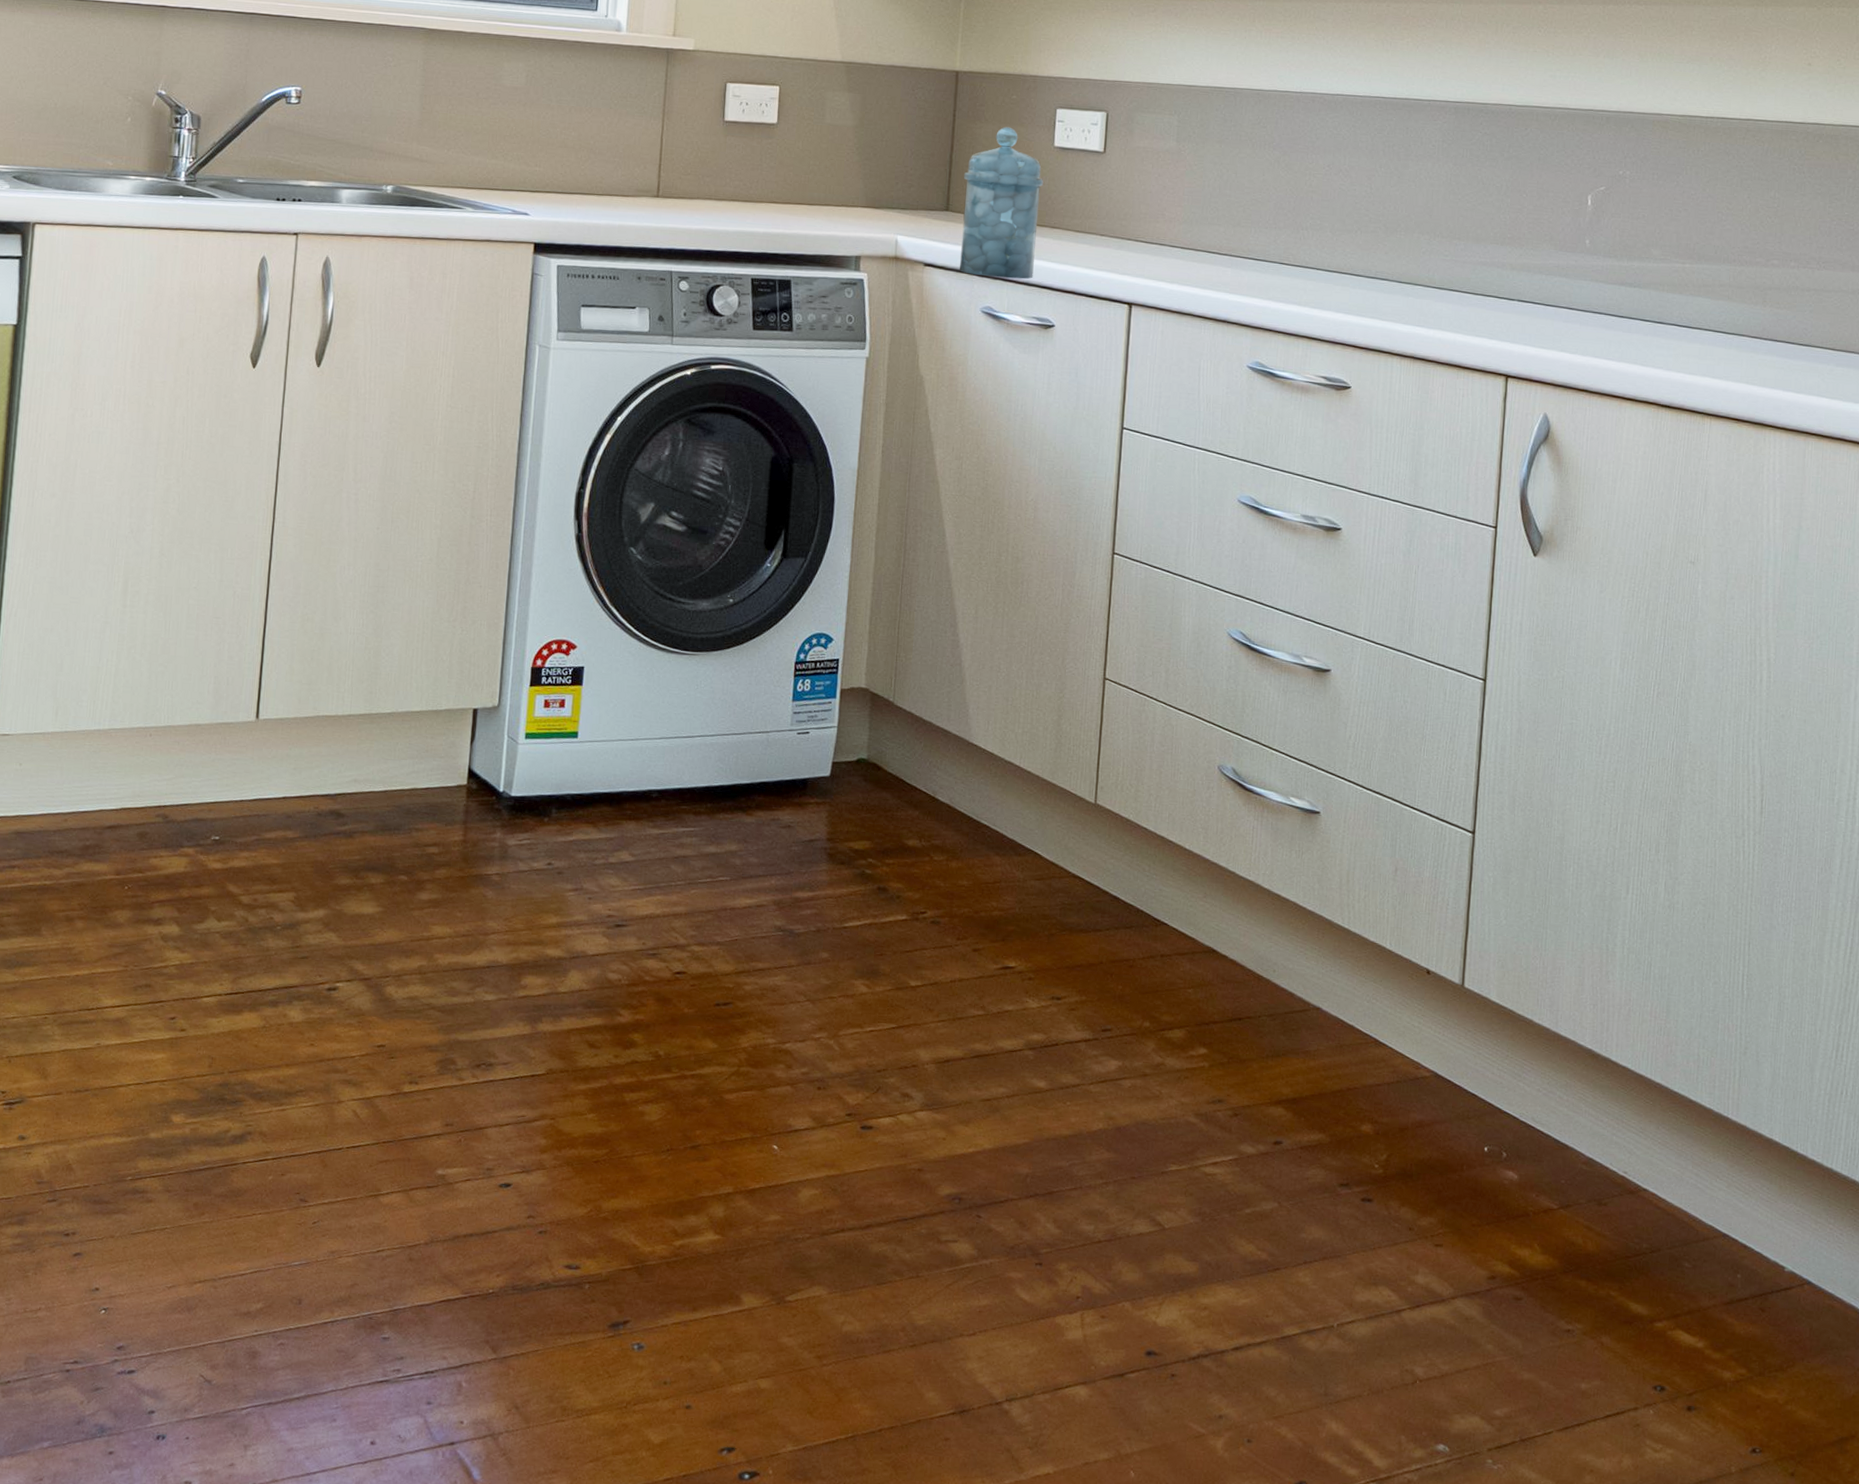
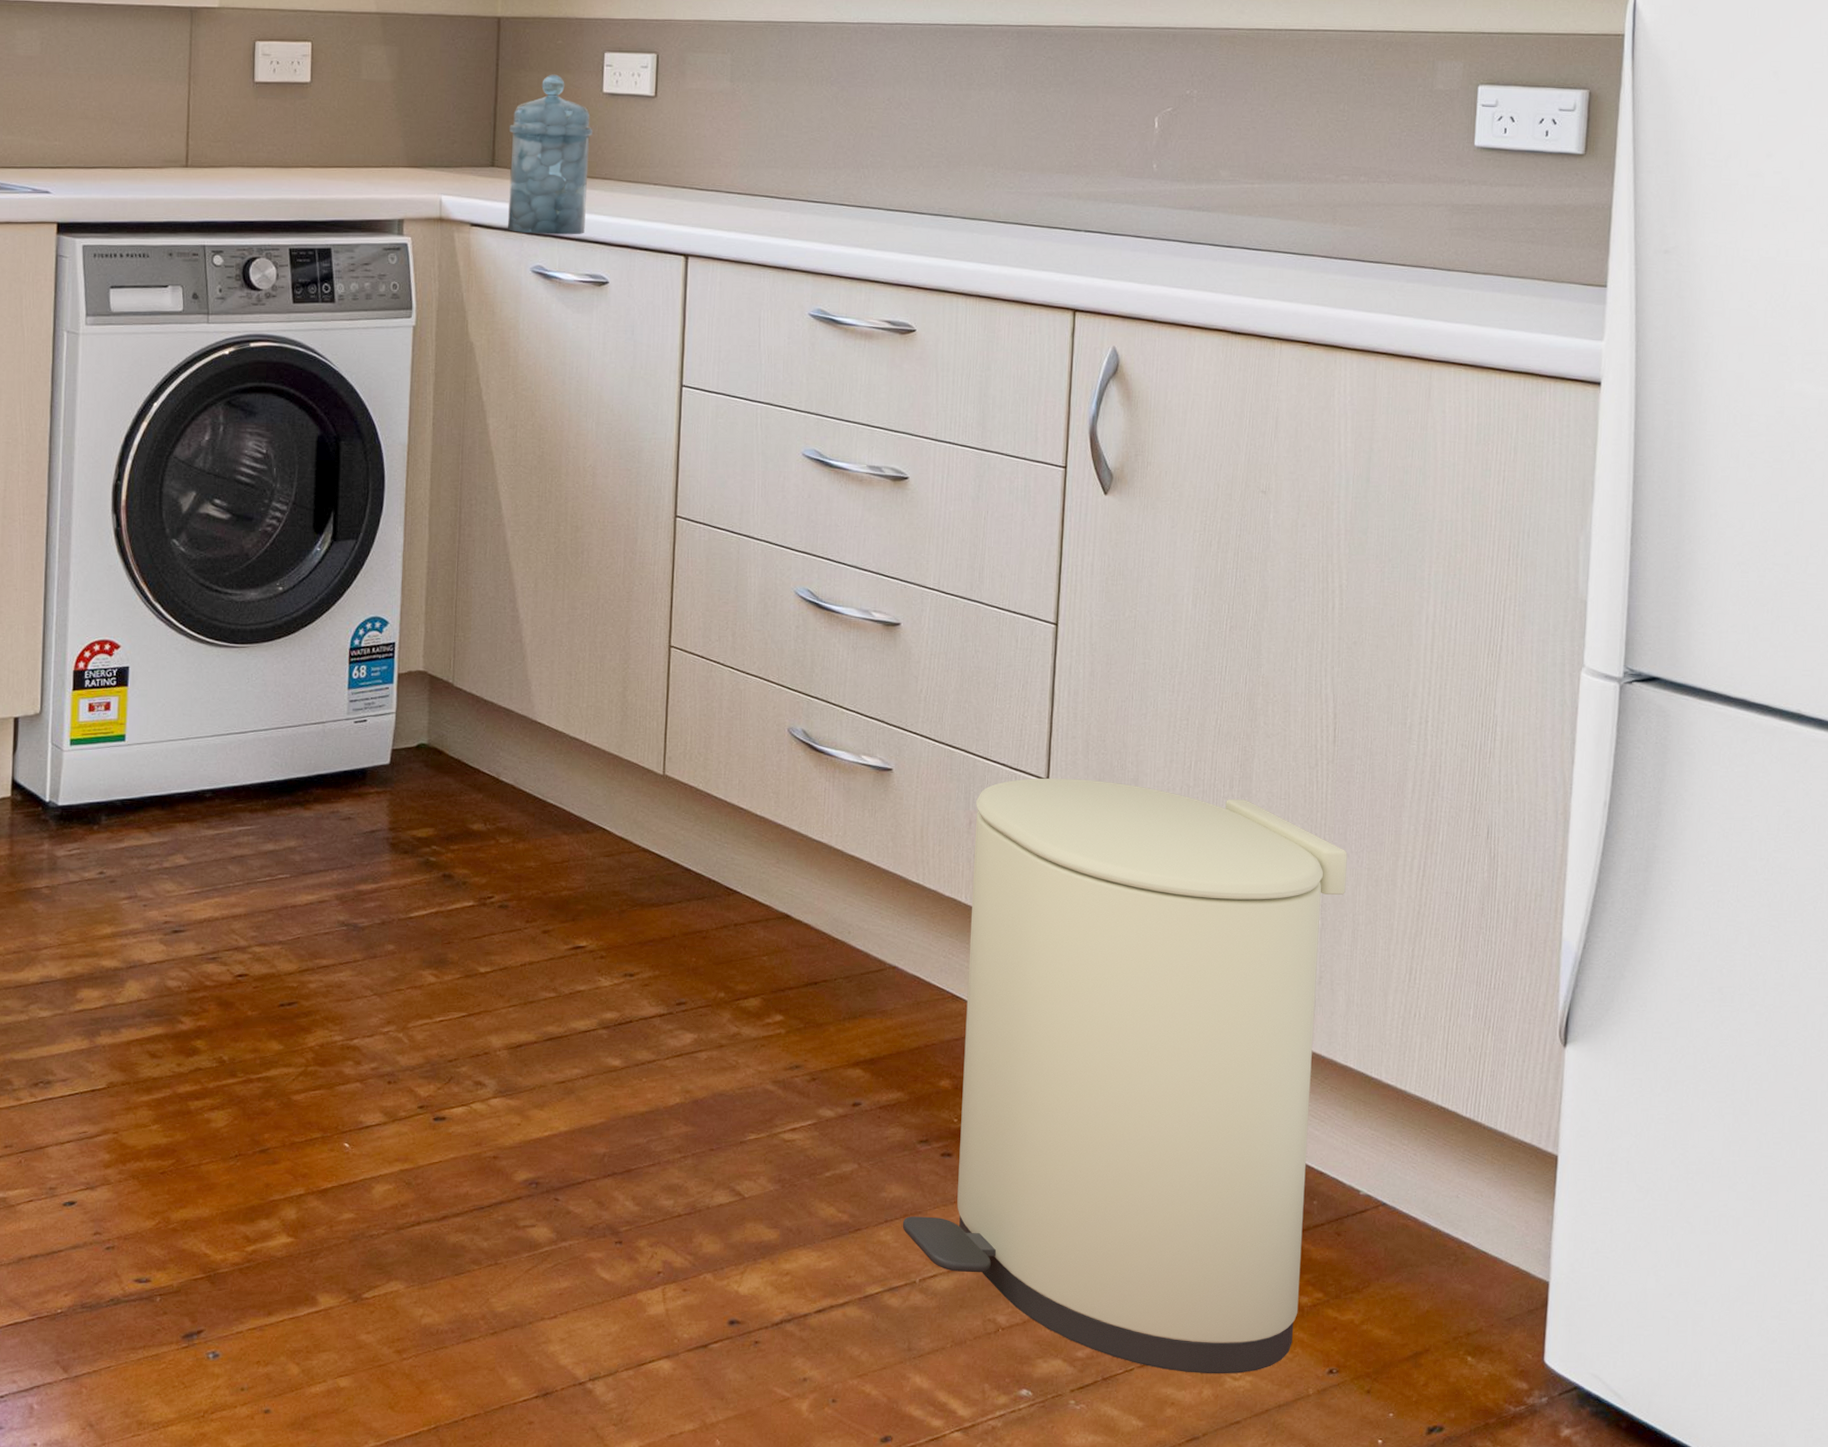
pedal bin: none [1321,830,1774,1445] -> present [902,778,1348,1374]

